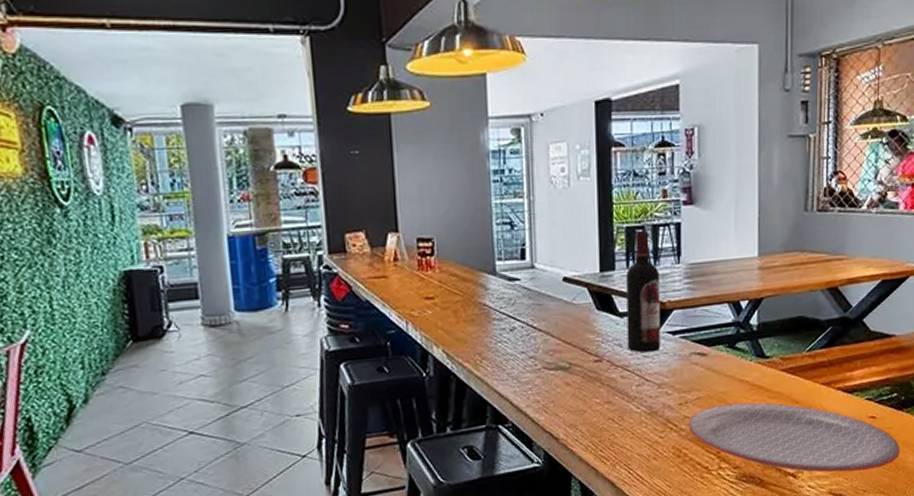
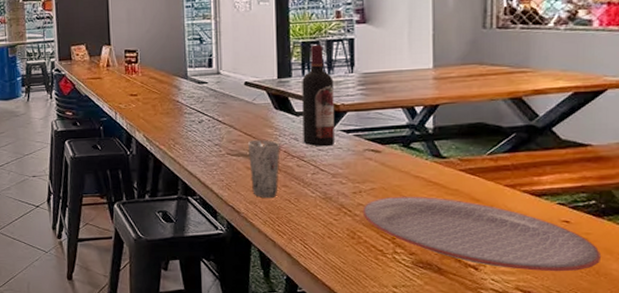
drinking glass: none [566,347,603,420] -> present [247,139,280,199]

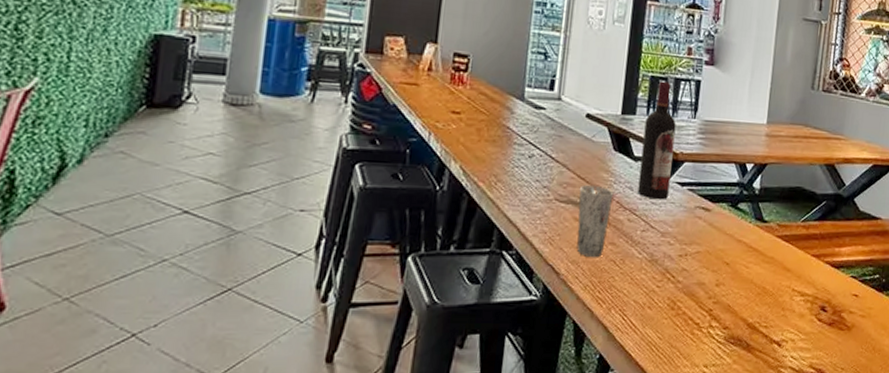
plate: present [362,196,602,272] -> none [685,261,879,348]

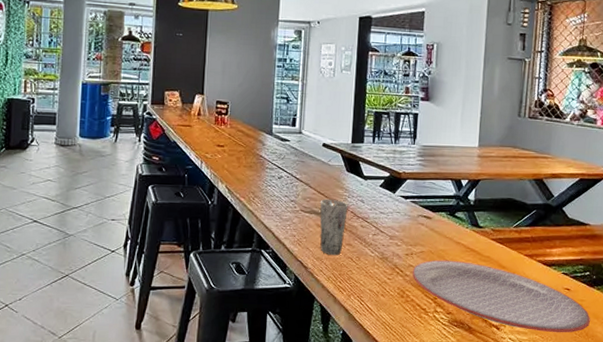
wine bottle: present [637,81,676,200] -> none [368,115,398,210]
plate: none [685,261,879,348] -> present [412,259,591,333]

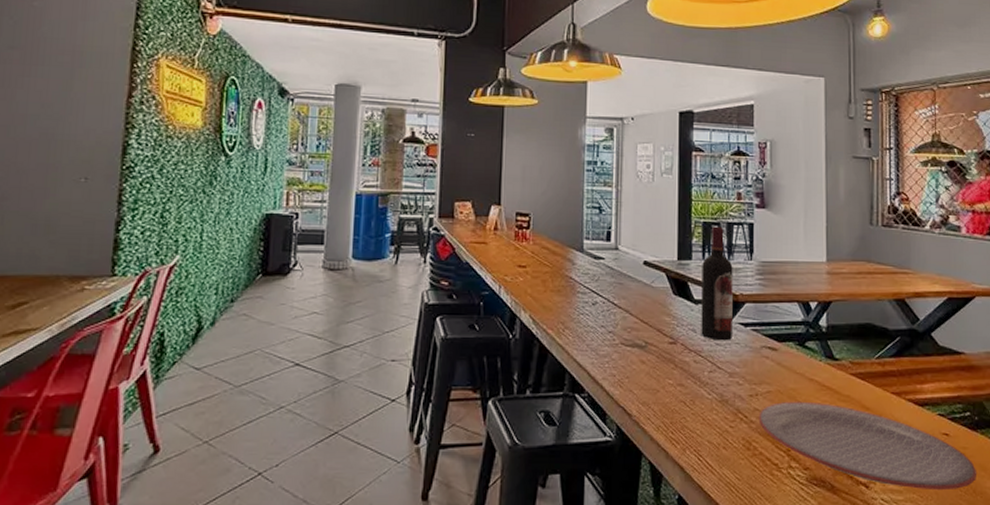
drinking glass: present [319,198,348,256] -> none [643,328,678,399]
wine bottle: none [368,115,398,210] -> present [701,226,733,341]

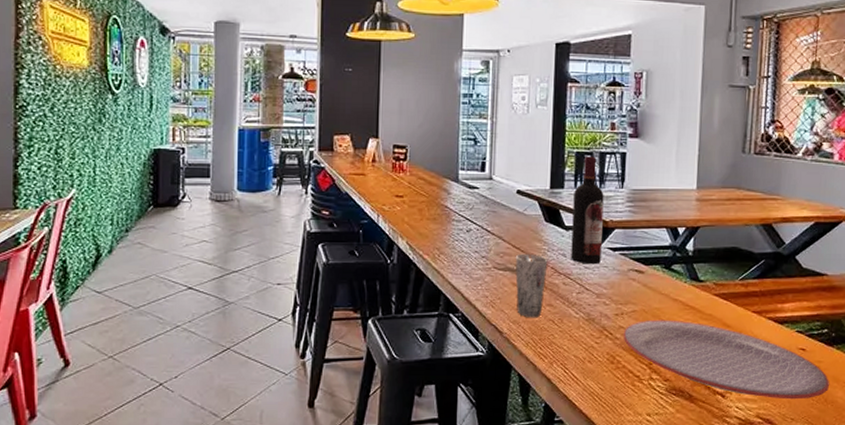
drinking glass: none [643,328,678,399] -> present [515,253,548,318]

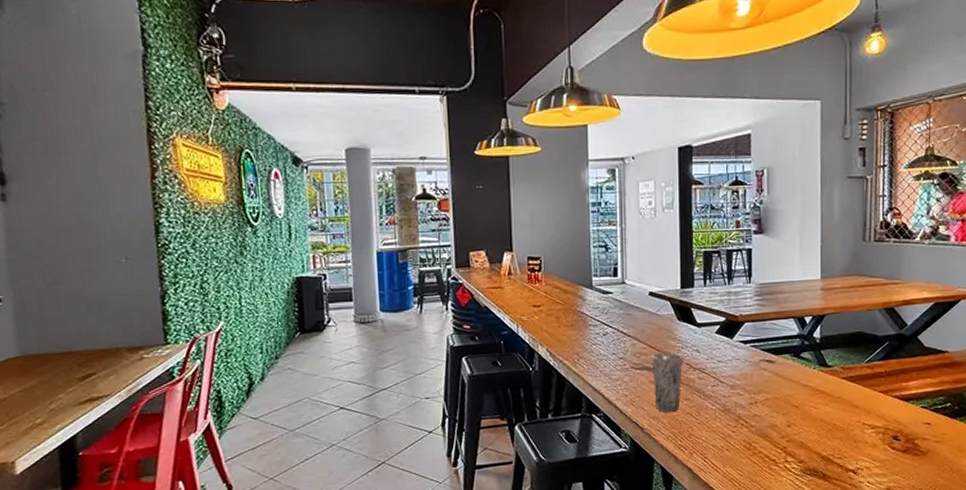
wine bottle: present [571,156,604,265] -> none [704,254,733,358]
plate: present [623,319,830,400] -> none [758,405,955,472]

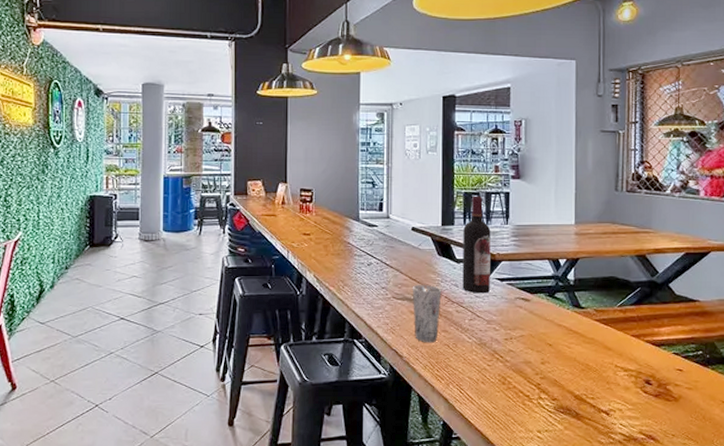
wine bottle: none [704,254,733,358] -> present [462,196,491,294]

